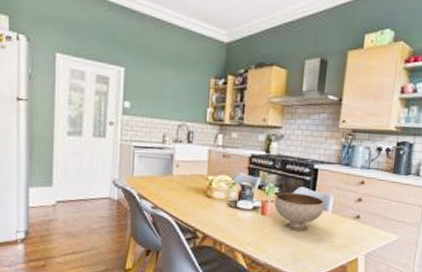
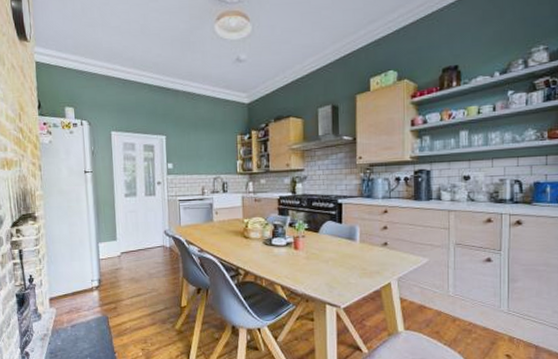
bowl: present [274,192,325,232] -> none [304,227,352,262]

